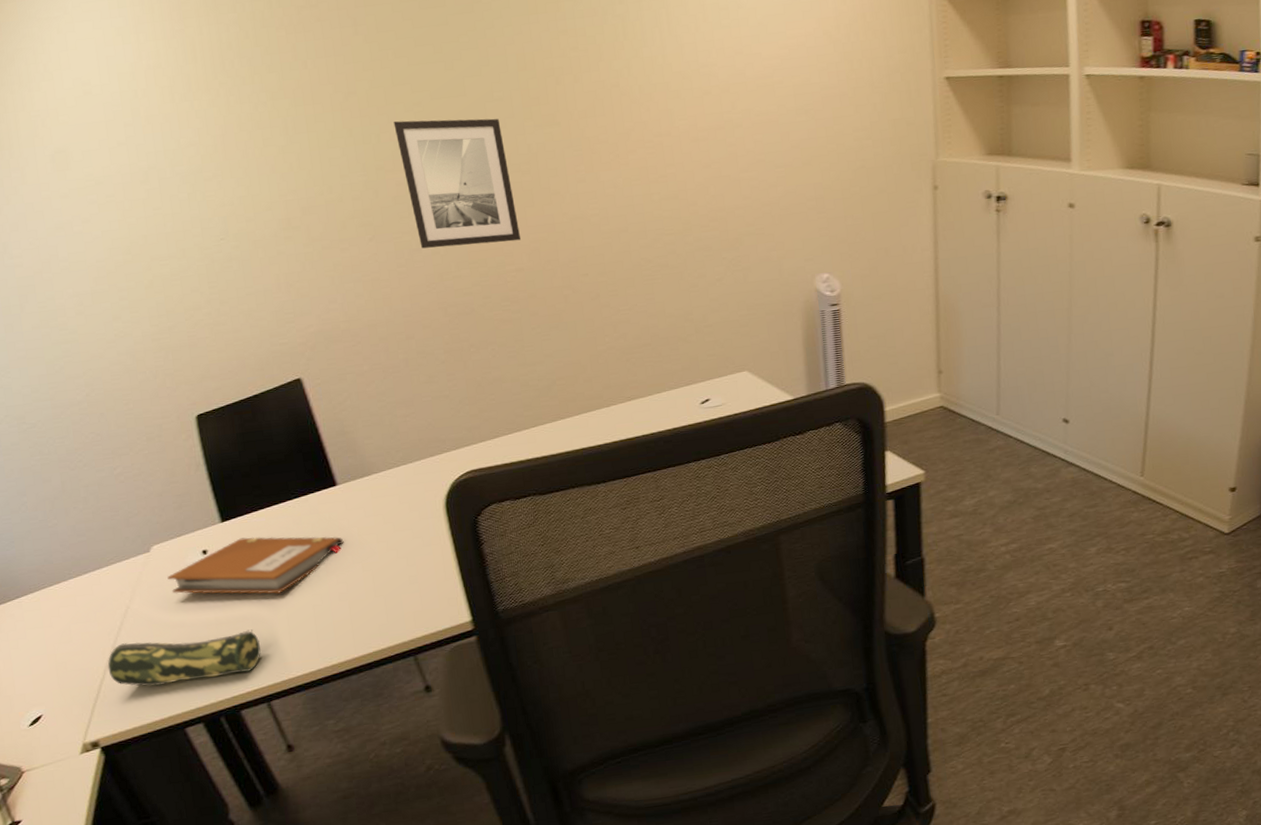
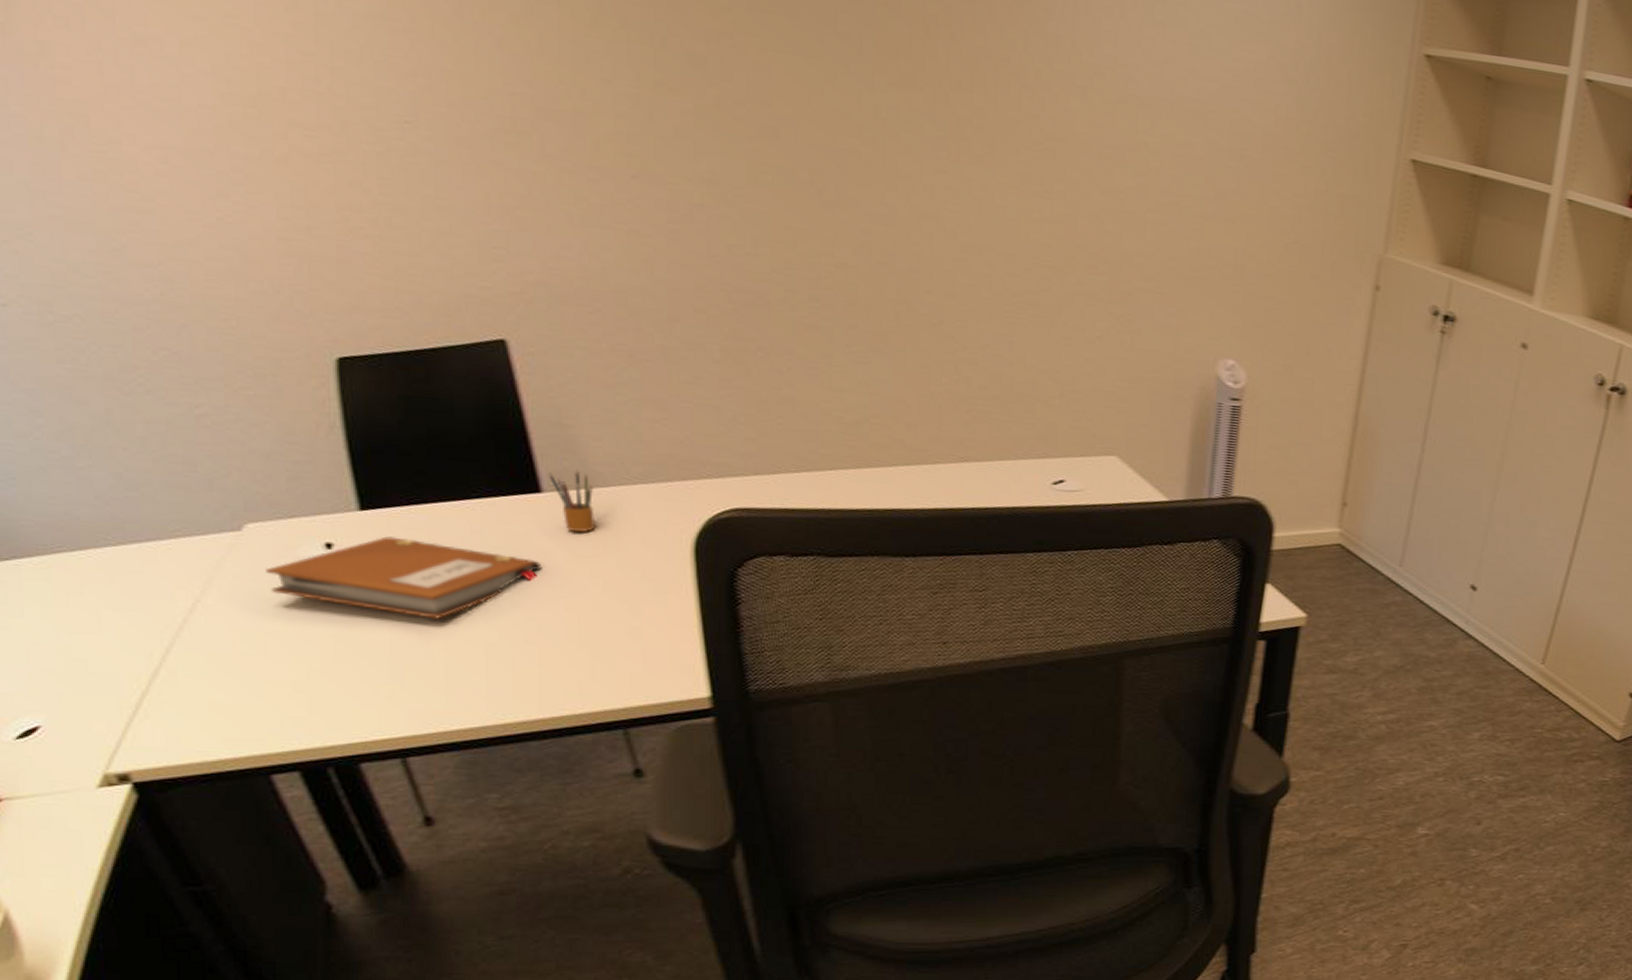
pencil case: present [107,629,262,687] -> none [155,648,401,714]
pencil box: none [340,464,377,511] -> present [549,470,596,532]
wall art: present [393,118,521,249] -> none [689,25,848,228]

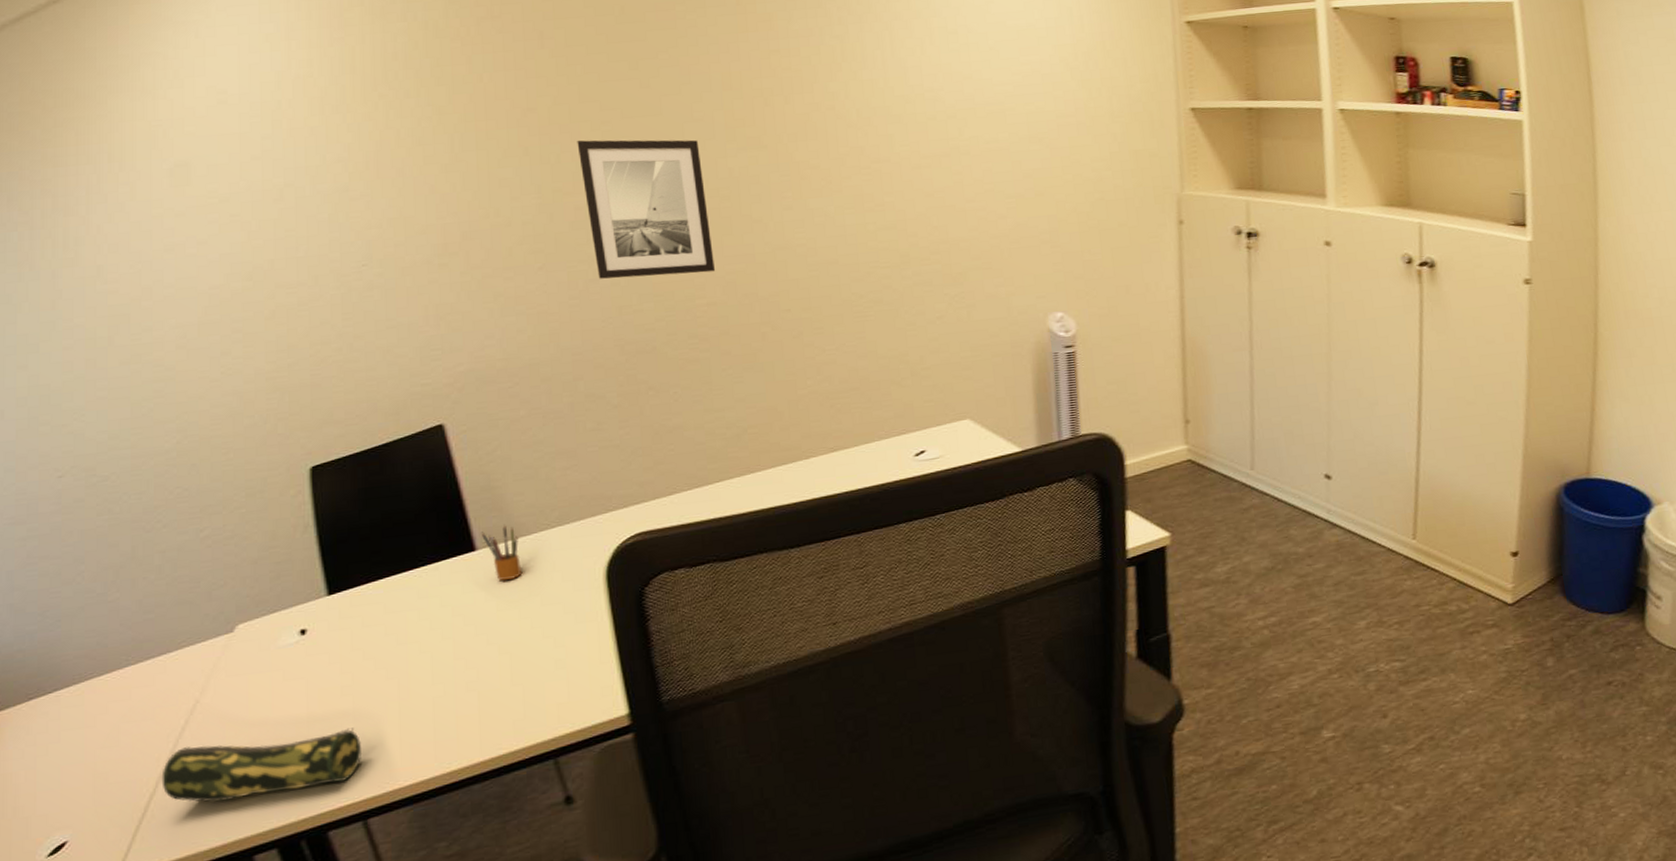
pencil case: none [155,648,401,714] -> present [161,727,363,803]
notebook: present [266,536,542,619] -> none [252,612,479,684]
wall art: none [689,25,848,228] -> present [577,139,715,279]

